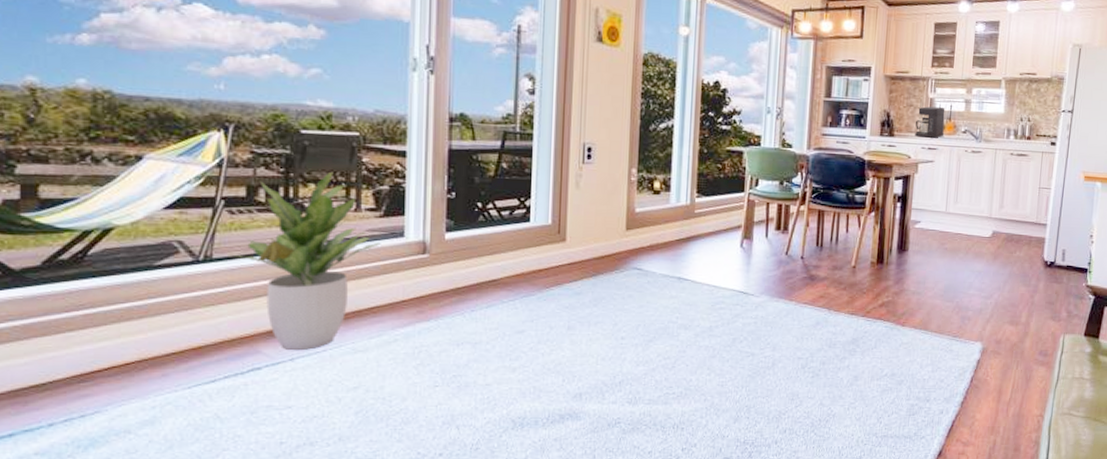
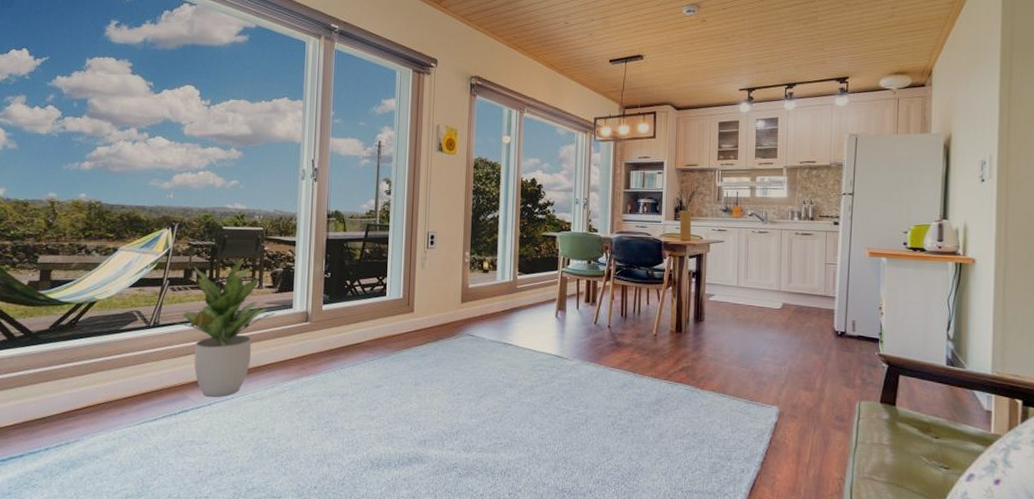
vase: none [885,94,909,161] -> present [677,184,699,242]
coffee maker: present [915,106,945,138] -> none [706,194,732,221]

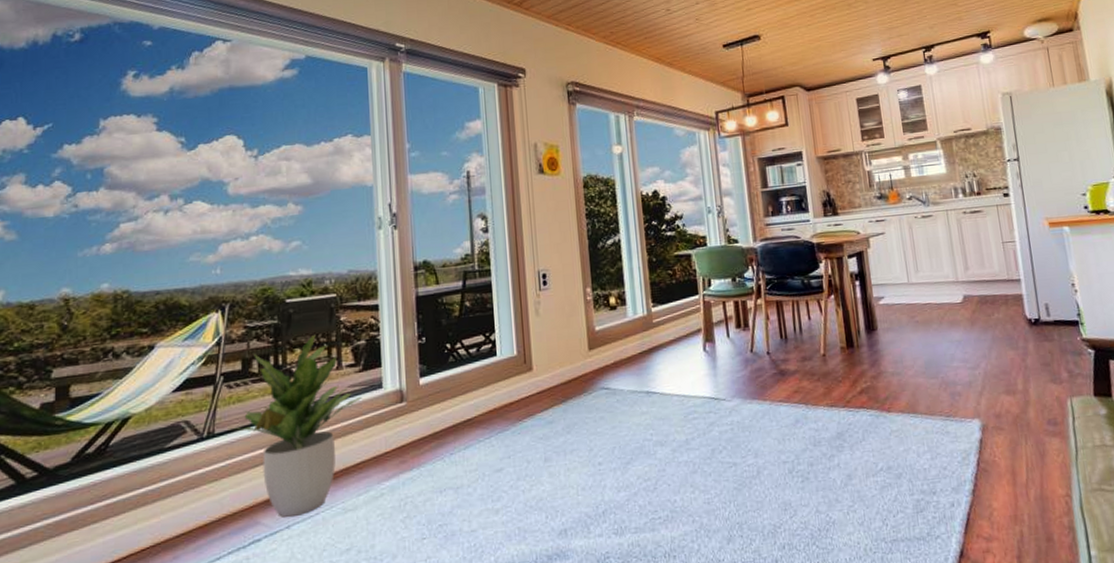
vase: present [677,184,699,242] -> none [822,173,847,240]

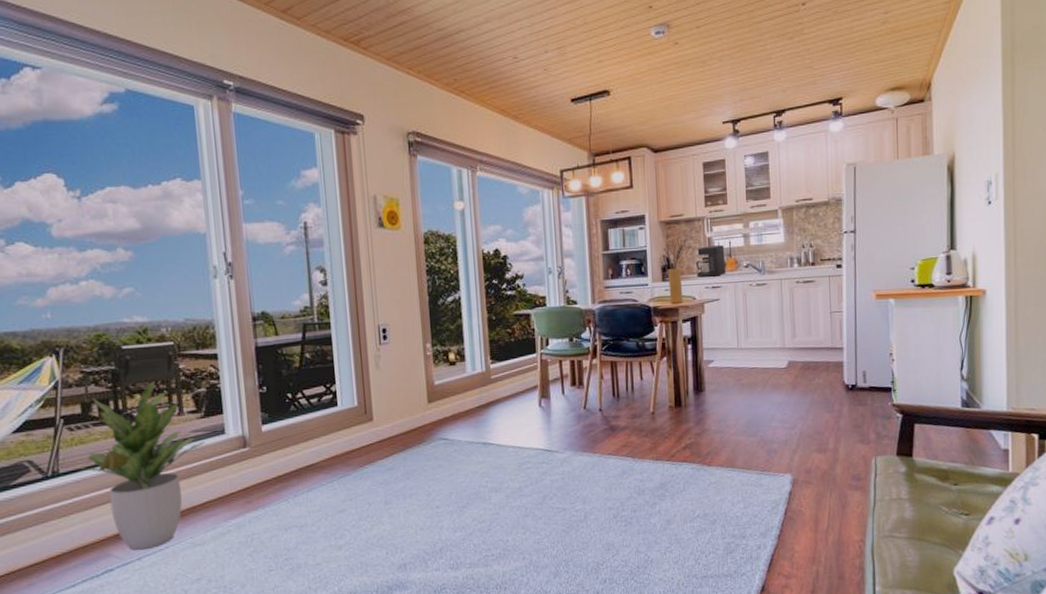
vase: none [822,173,847,240] -> present [663,238,687,305]
coffee maker: none [857,178,889,212] -> present [696,245,726,278]

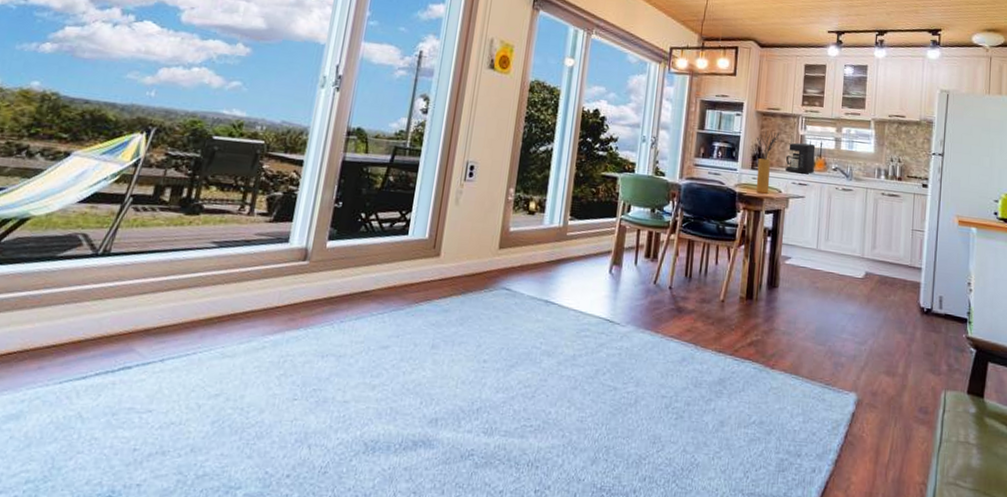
potted plant: present [79,382,205,551] -> none [132,177,266,352]

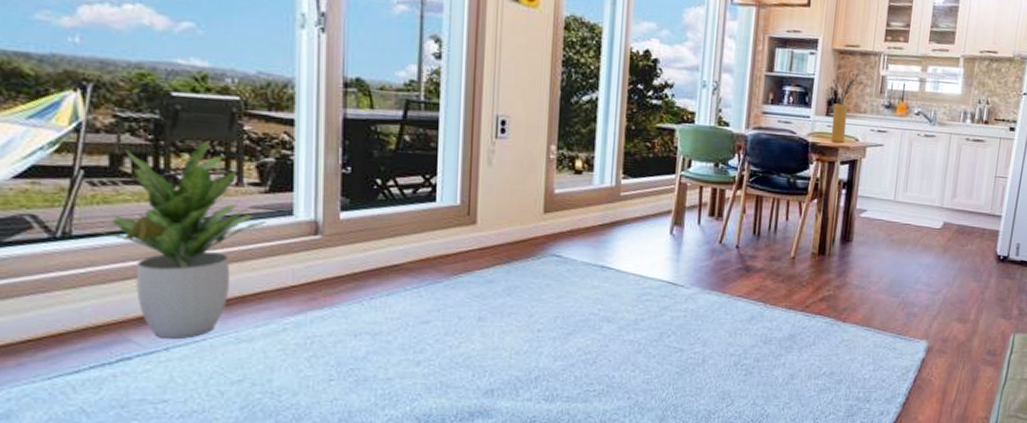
potted plant: none [132,177,266,352] -> present [99,141,267,340]
coffee maker: present [786,143,816,174] -> none [864,84,898,120]

